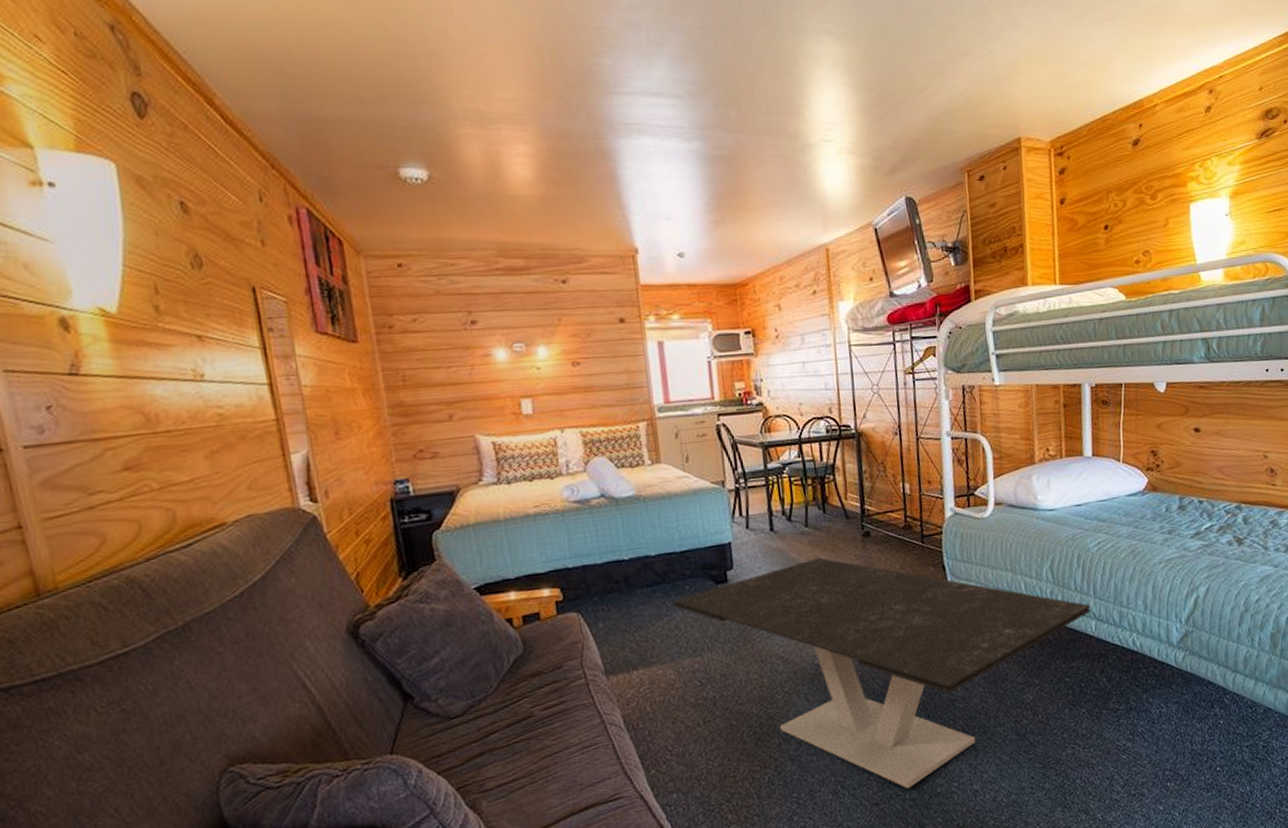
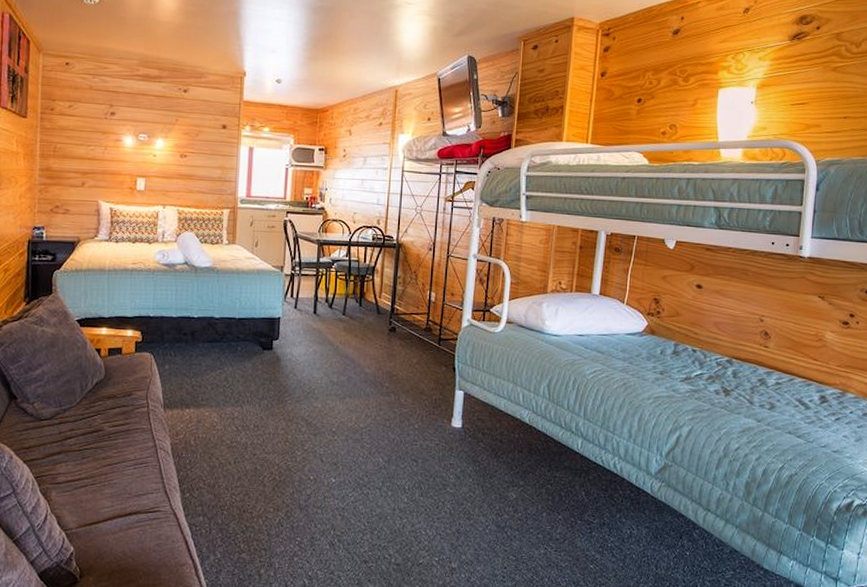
coffee table: present [672,557,1091,789] -> none [226,342,580,554]

